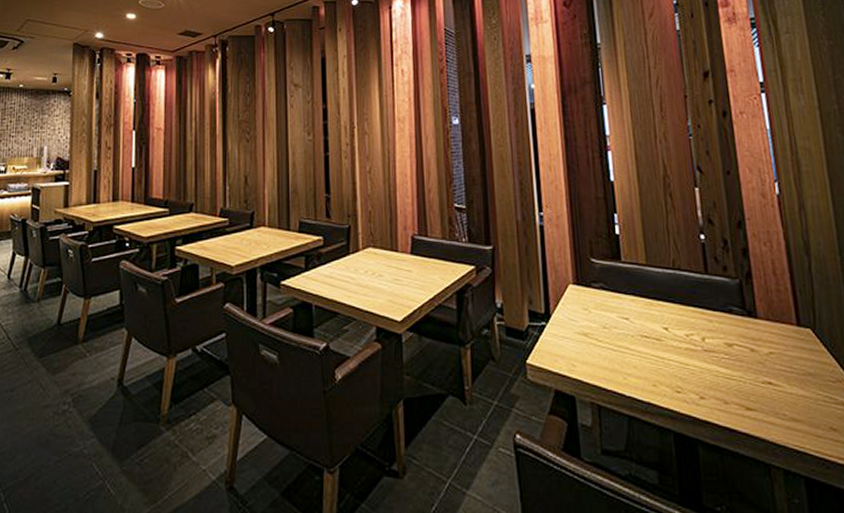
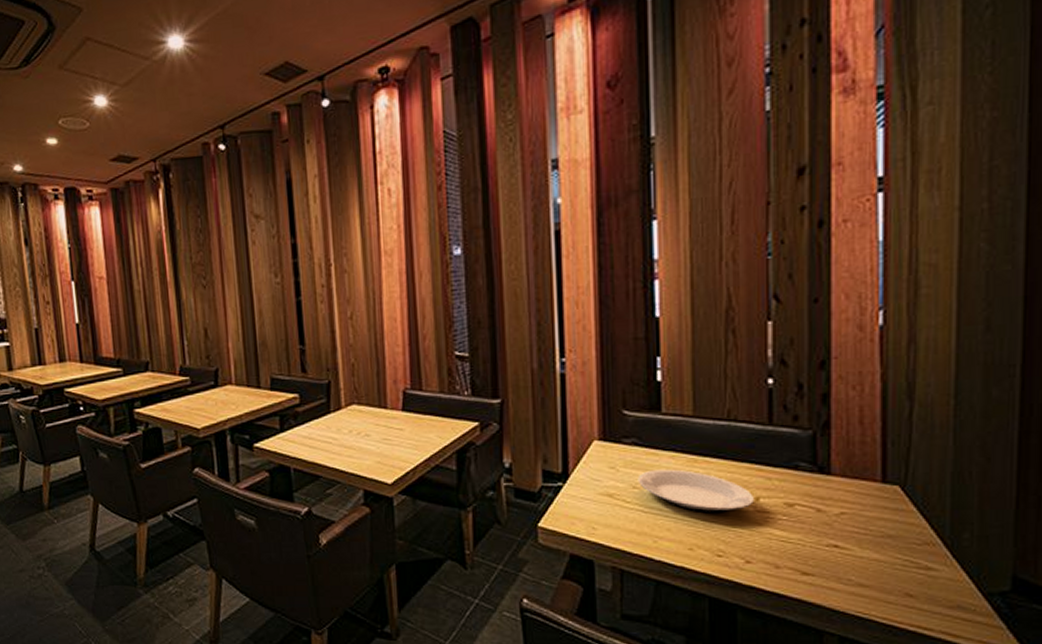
plate: none [606,311,701,352] -> present [637,469,754,514]

